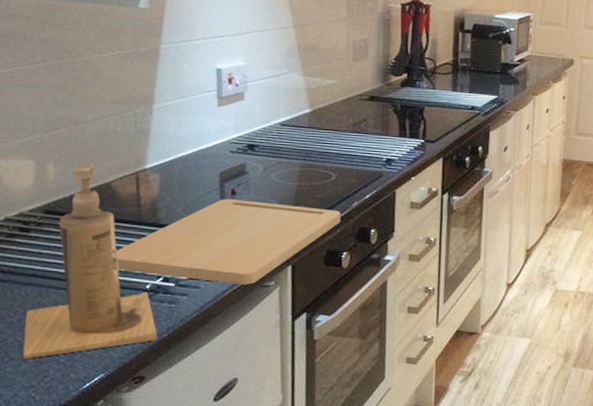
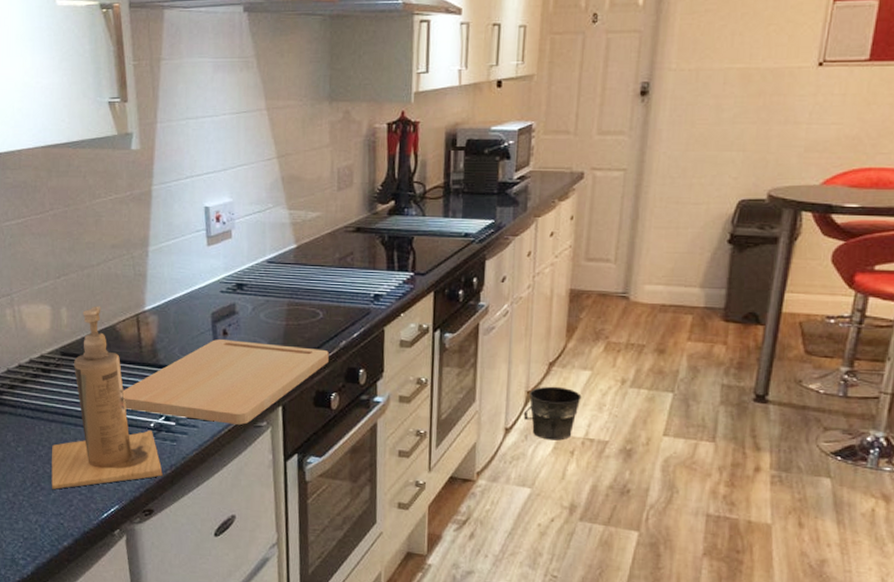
bucket: none [523,245,574,294] -> present [523,386,582,441]

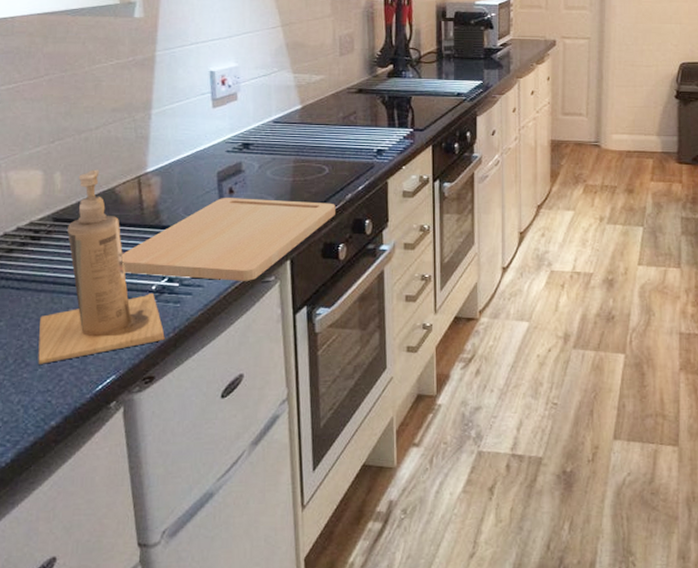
bucket: present [523,386,582,441] -> none [518,226,567,276]

